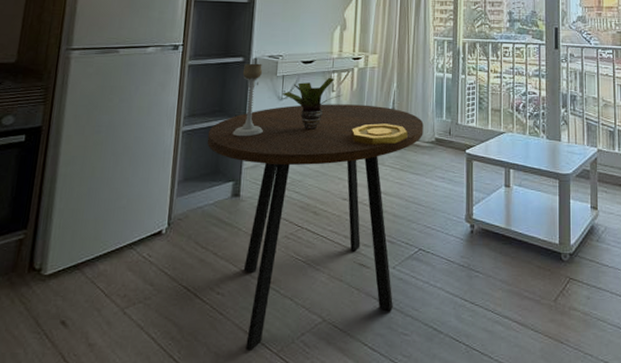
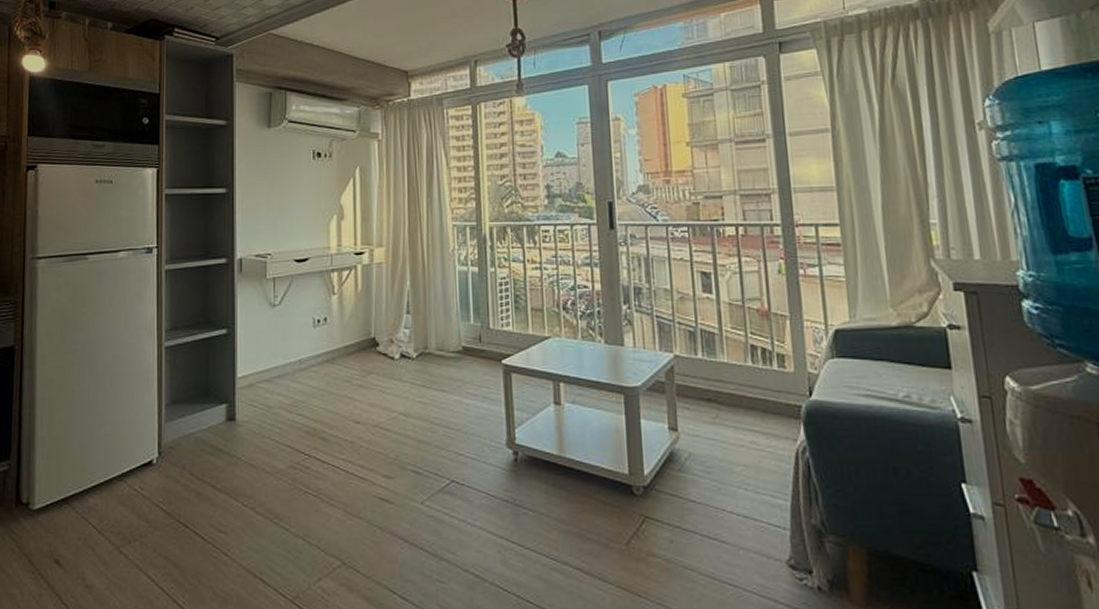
dining table: present [207,104,424,351] -> none [193,309,447,596]
candle holder: present [232,63,263,137] -> none [221,264,256,352]
potted plant: present [281,77,343,131] -> none [274,277,346,342]
bowl: present [351,123,408,146] -> none [359,331,428,358]

